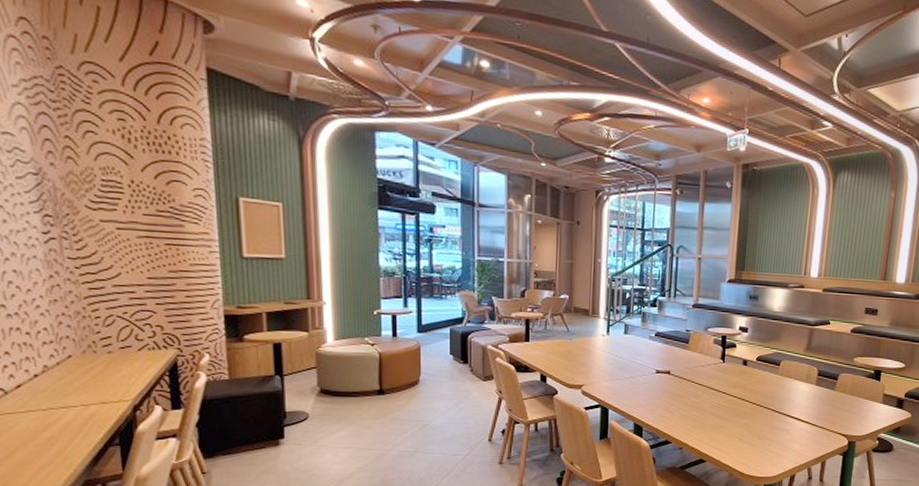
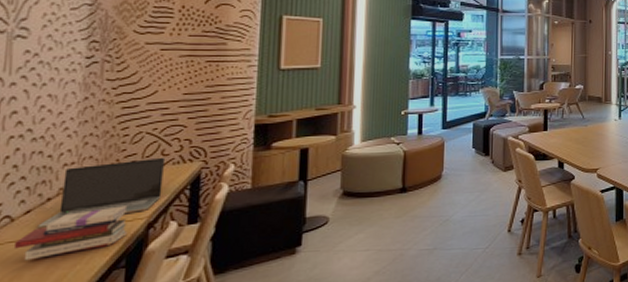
books: none [12,387,117,432] -> present [13,205,128,261]
laptop: none [30,342,143,403] -> present [37,157,166,229]

